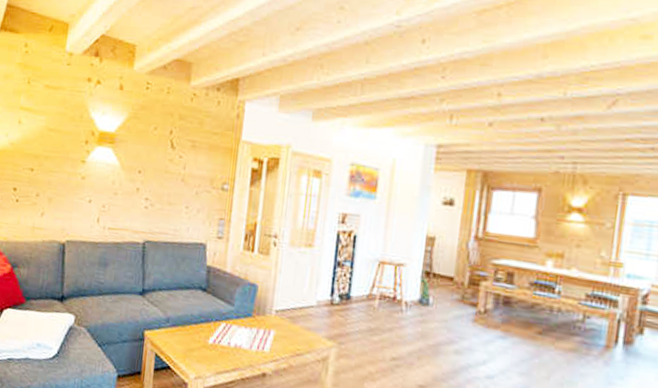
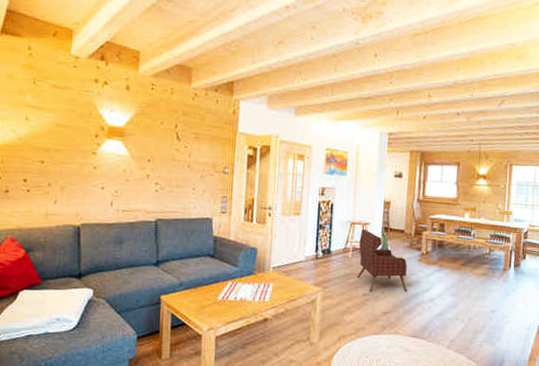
armchair: none [384,271,456,362] -> present [357,229,408,292]

